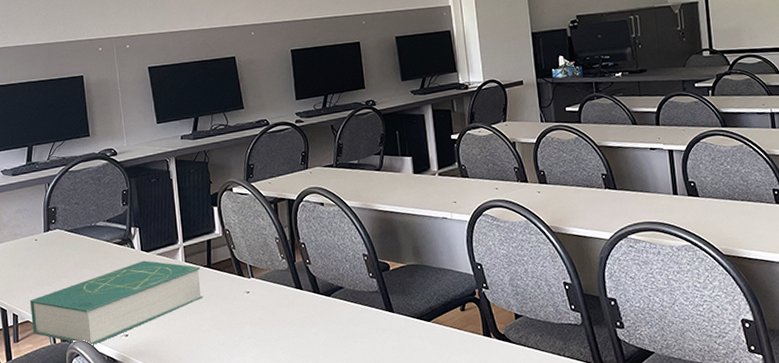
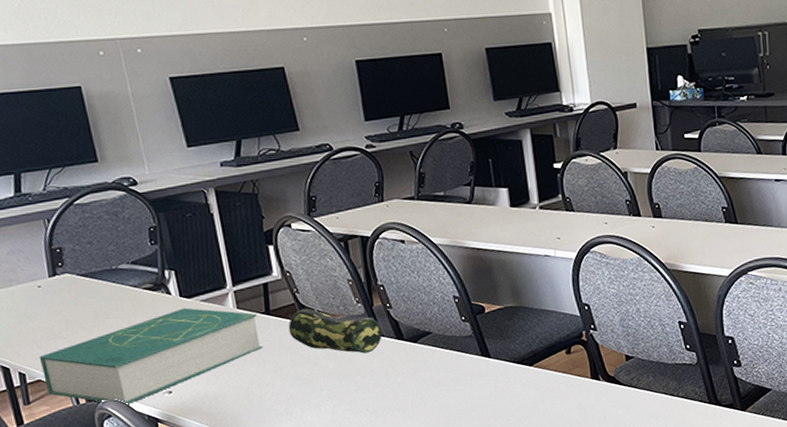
pencil case: none [224,263,302,305] -> present [288,308,382,354]

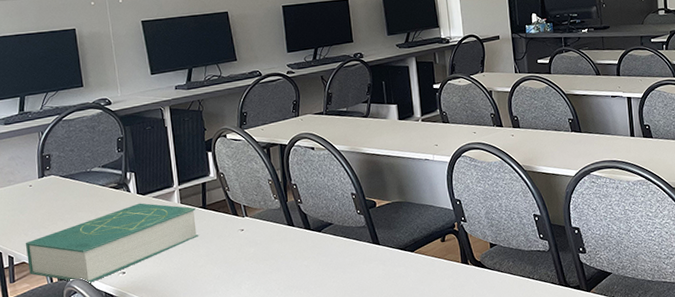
pencil case: present [288,308,382,354] -> none [219,203,293,241]

